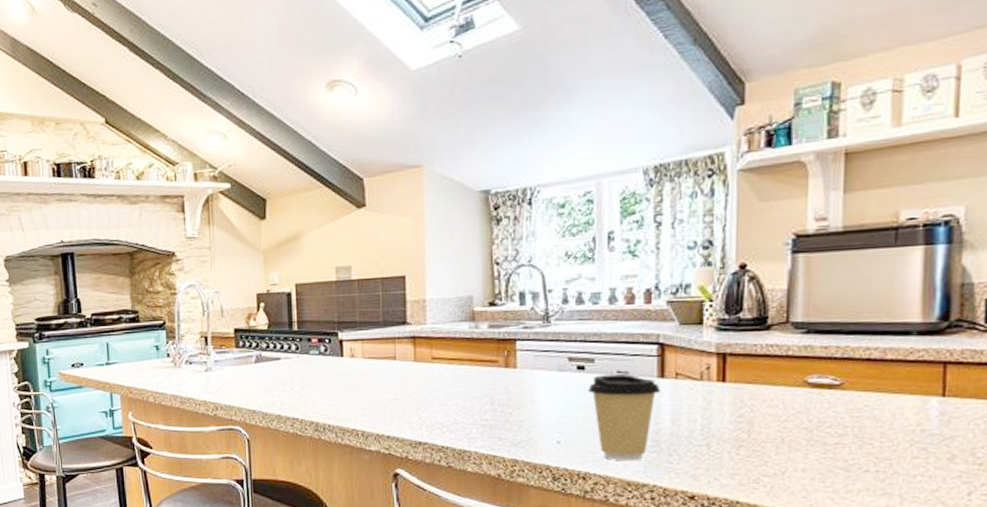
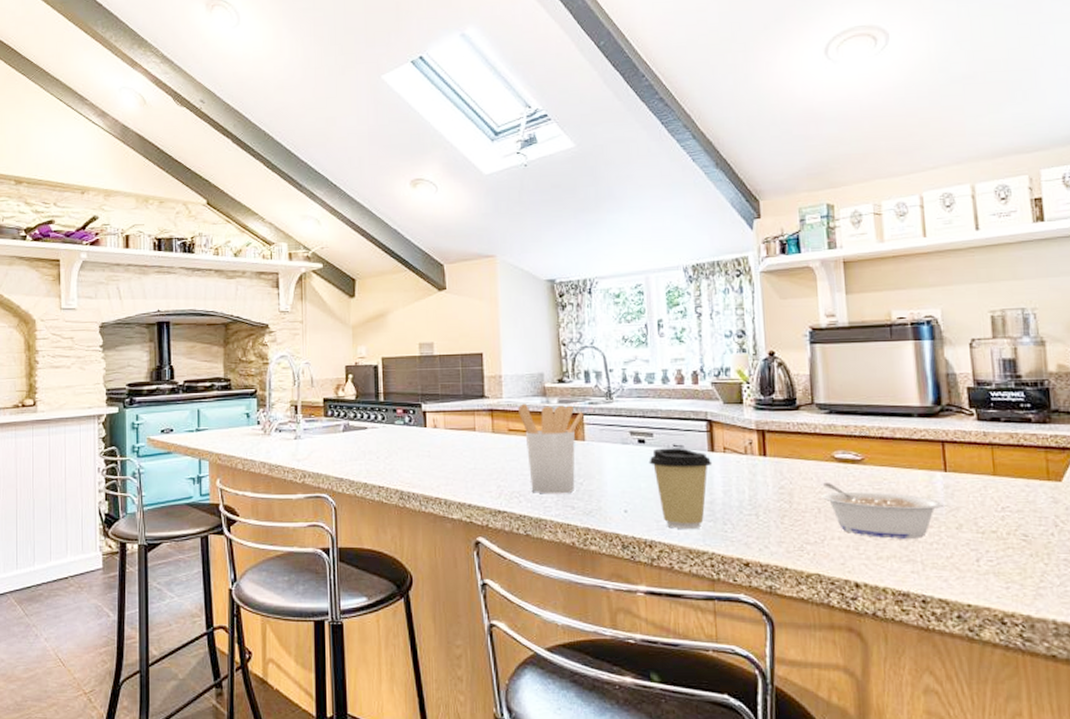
utensil holder: none [444,329,516,425] -> present [518,403,584,494]
legume: none [787,410,935,471] -> present [821,483,943,539]

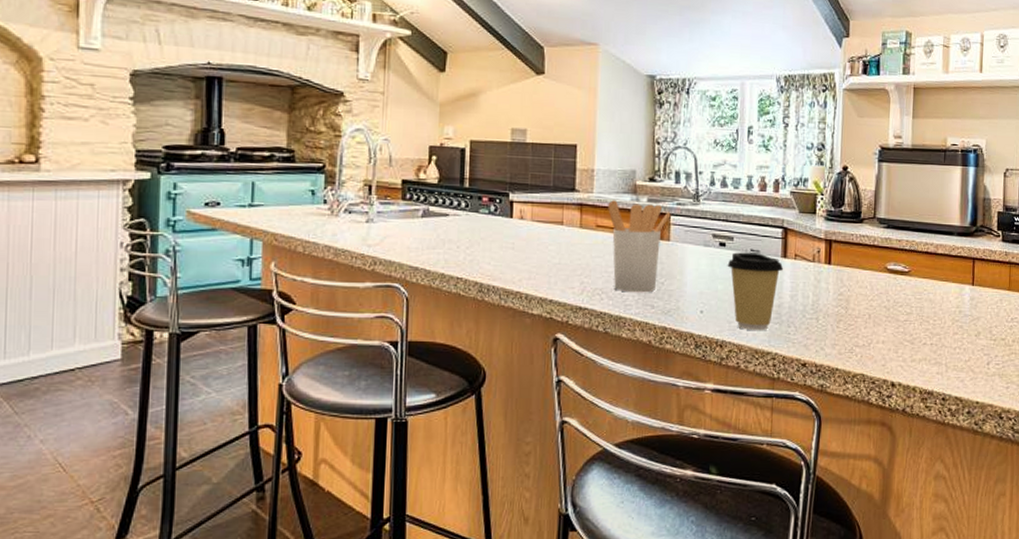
legume: present [821,483,943,539] -> none [872,291,968,344]

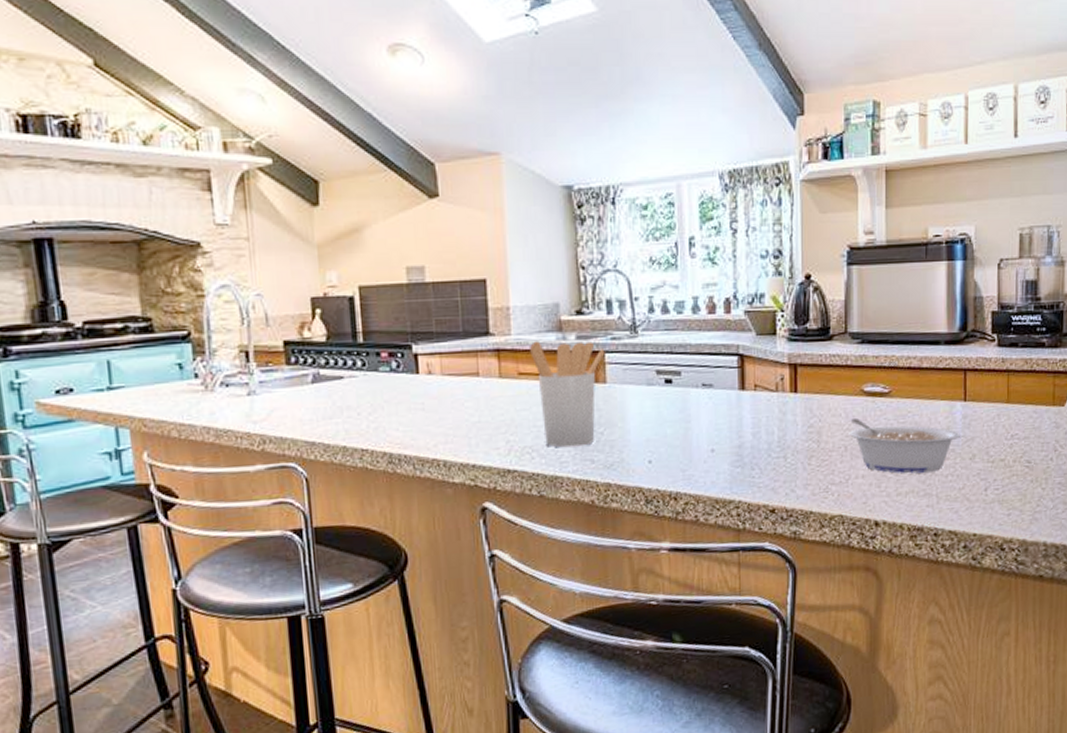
coffee cup: present [727,252,784,331] -> none [676,387,743,478]
legume: none [872,291,968,344] -> present [849,418,960,474]

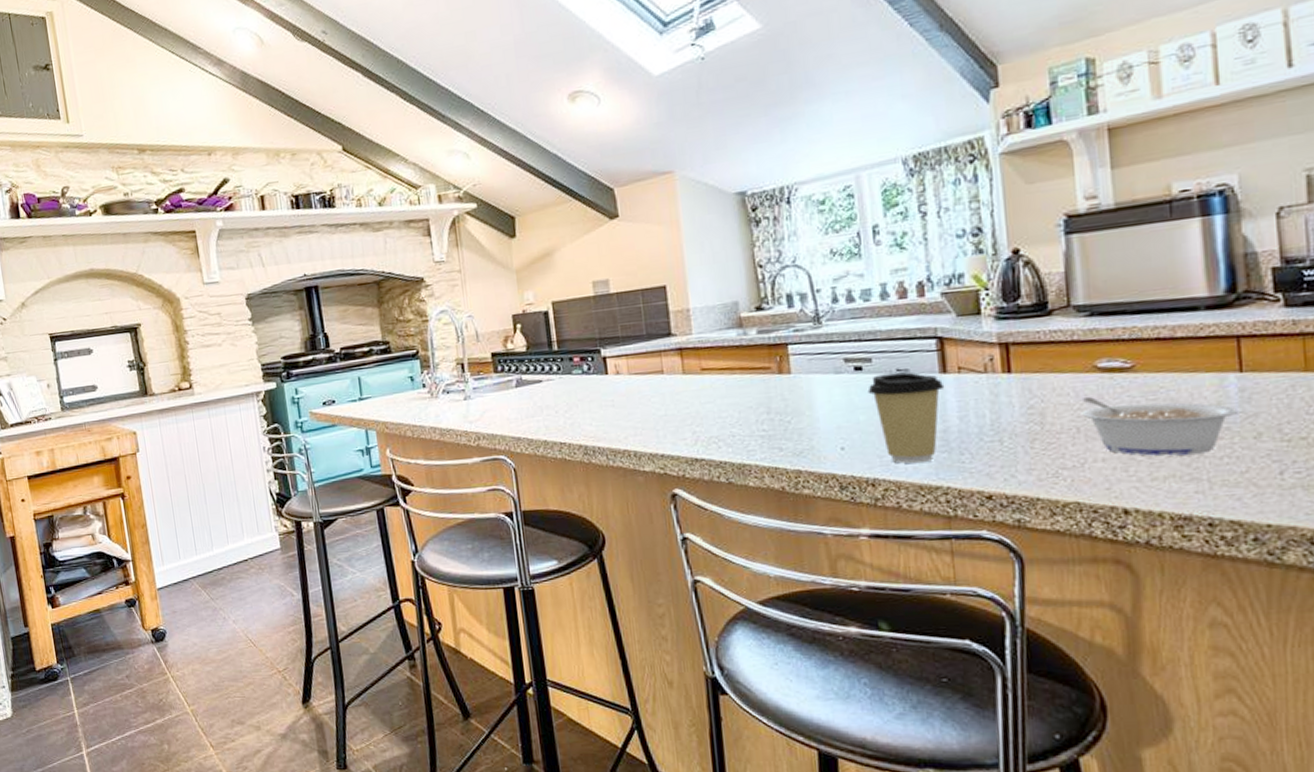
utensil holder: present [530,341,605,448] -> none [711,335,788,437]
coffee cup: none [676,387,743,478] -> present [867,372,945,464]

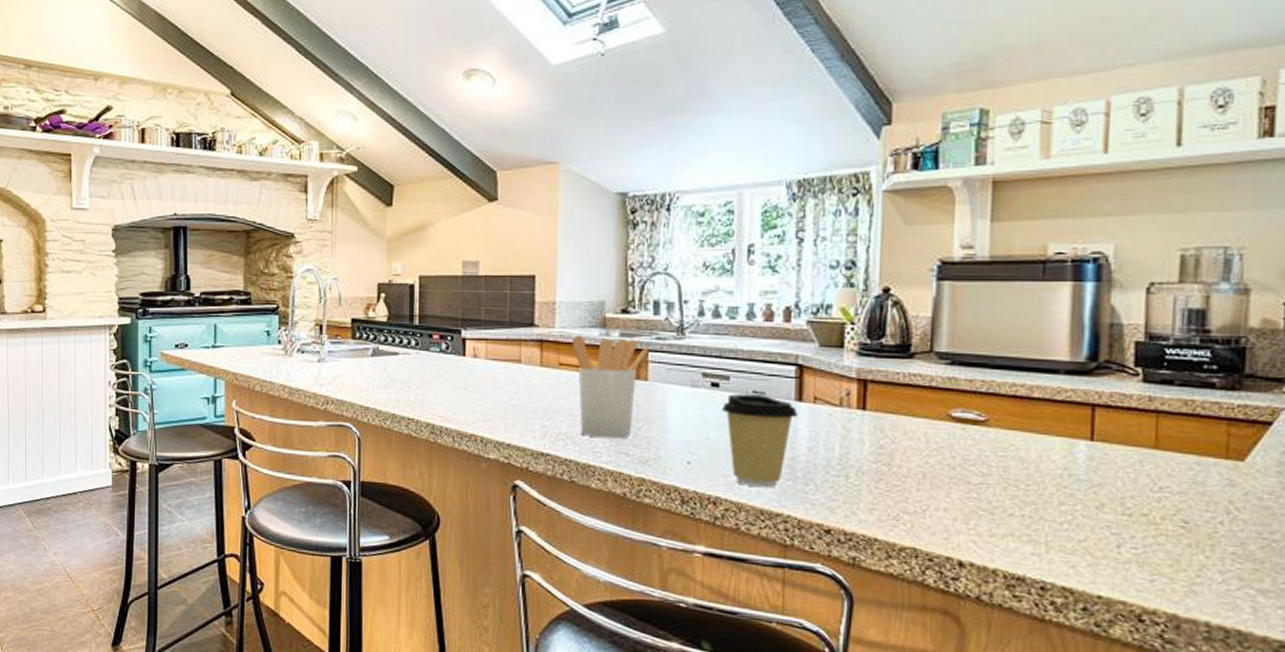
utensil holder: none [711,335,788,437] -> present [572,335,649,439]
legume: present [1081,397,1237,456] -> none [929,445,1083,516]

